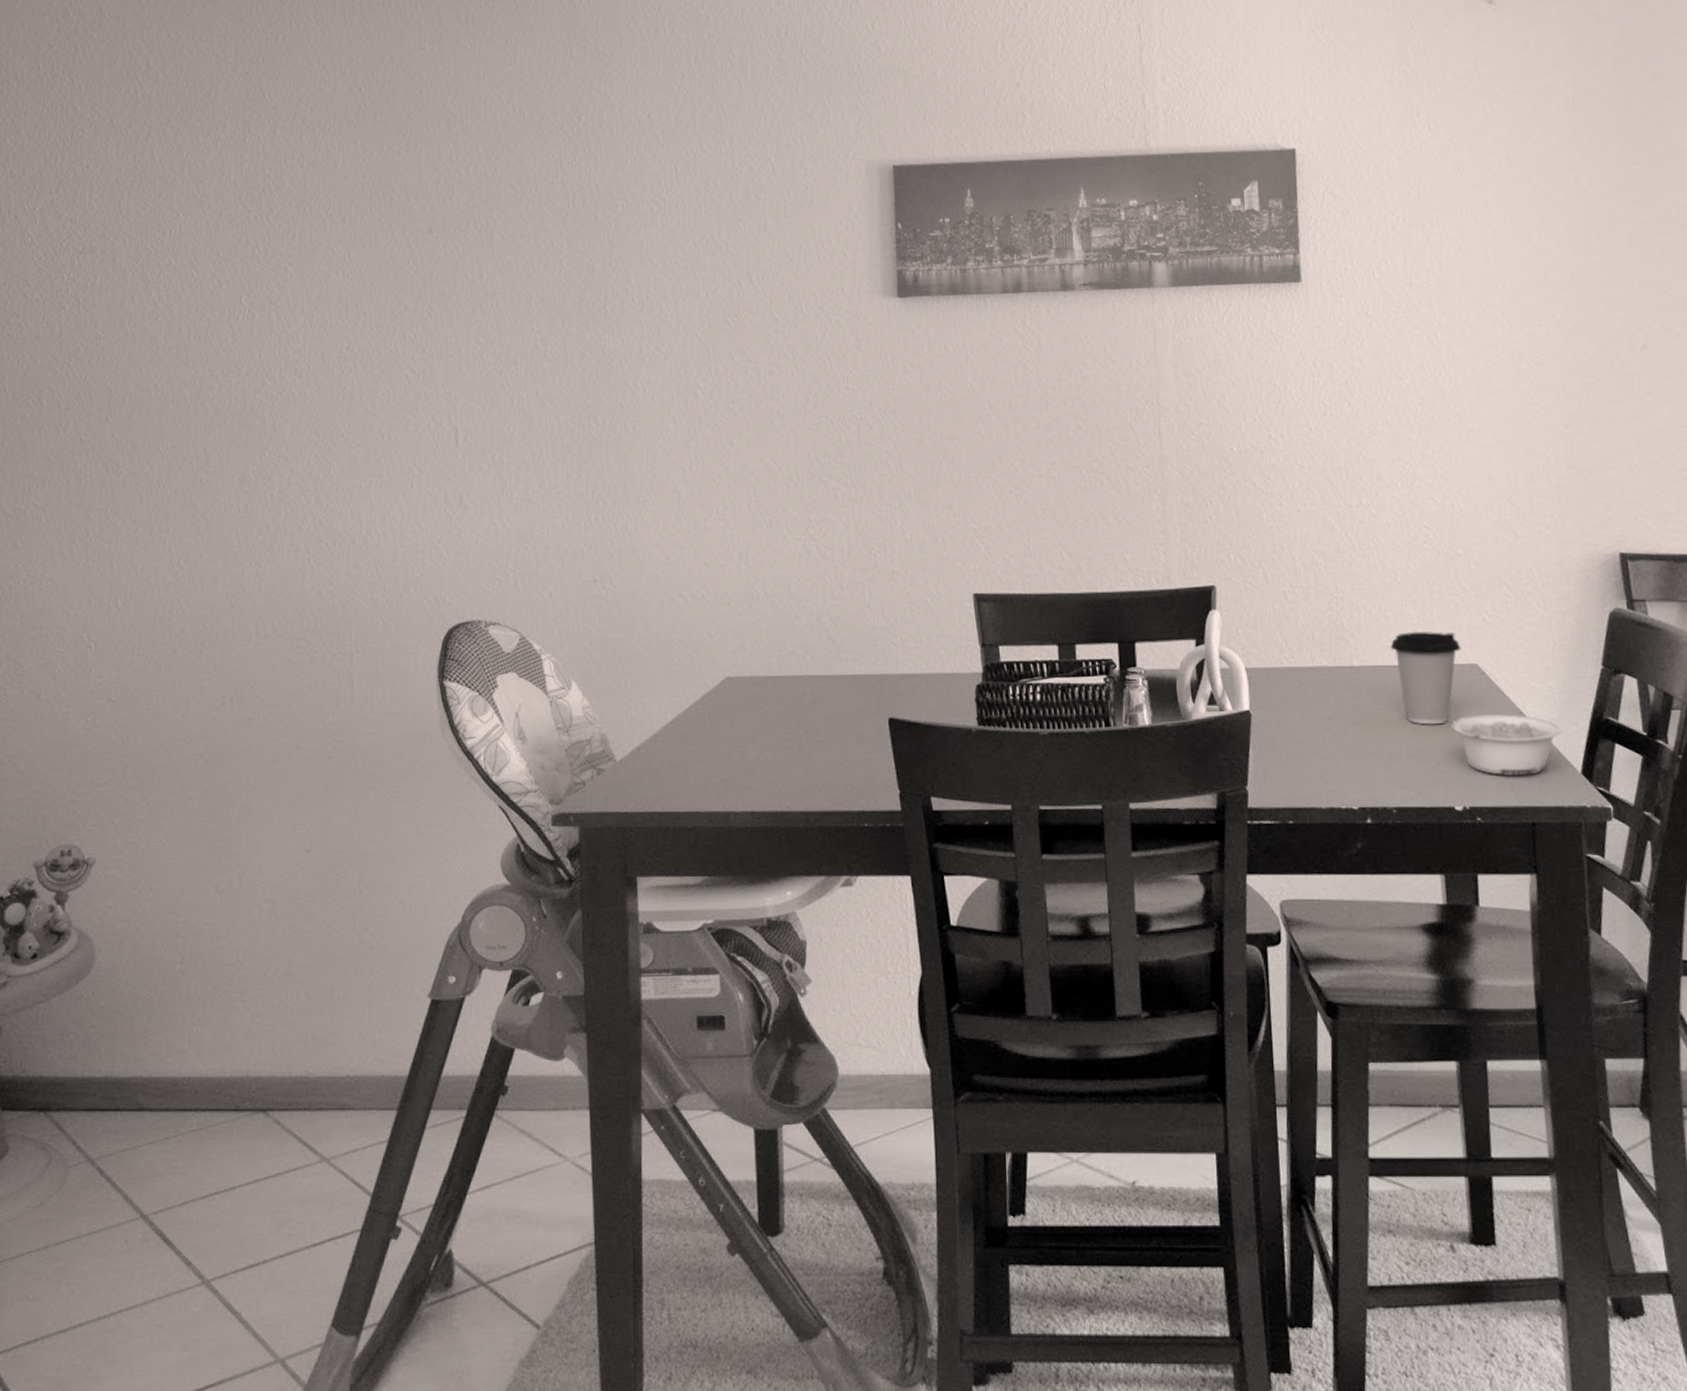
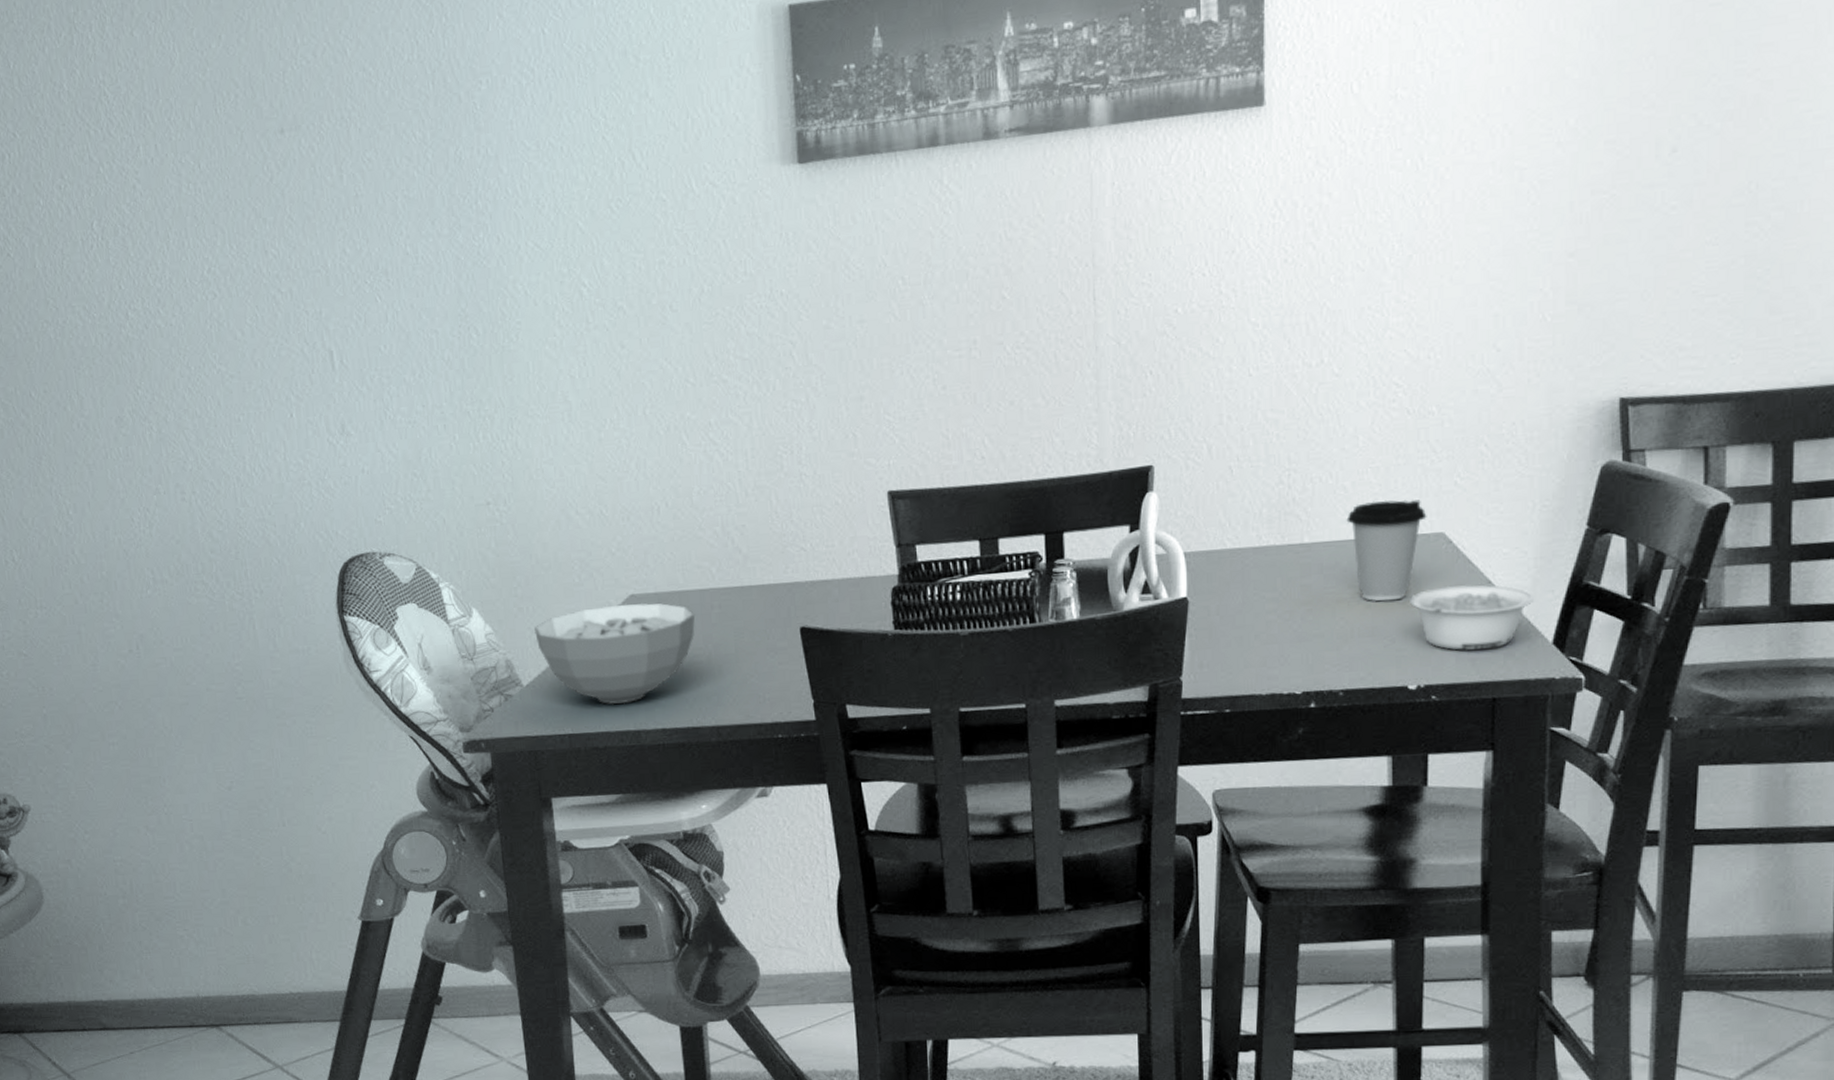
cereal bowl: none [631,685,789,785] -> present [534,603,696,704]

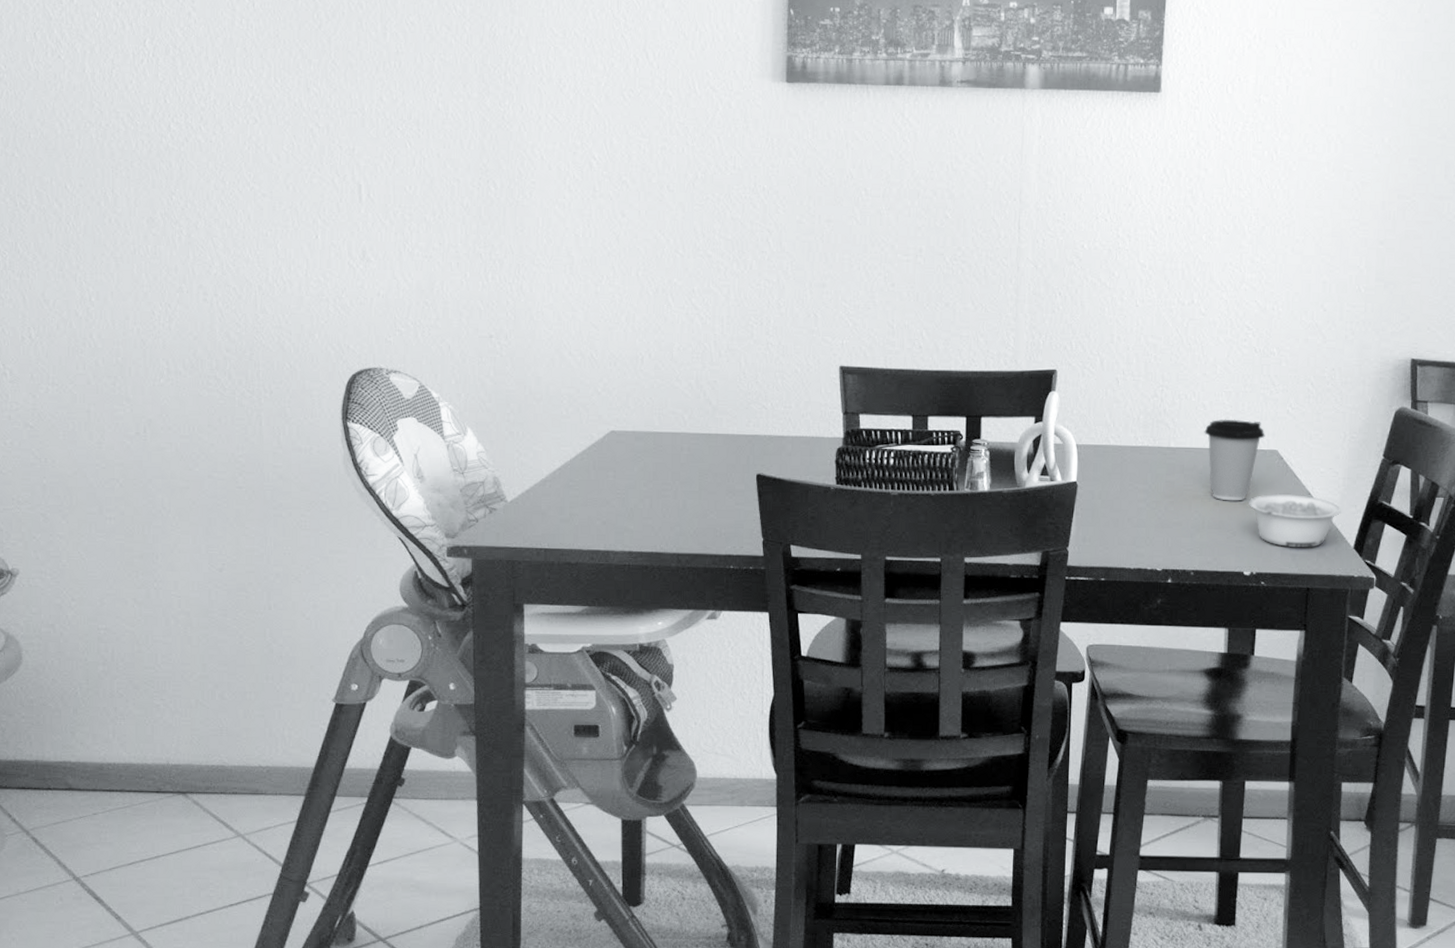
cereal bowl: present [534,603,696,704] -> none [522,438,667,527]

